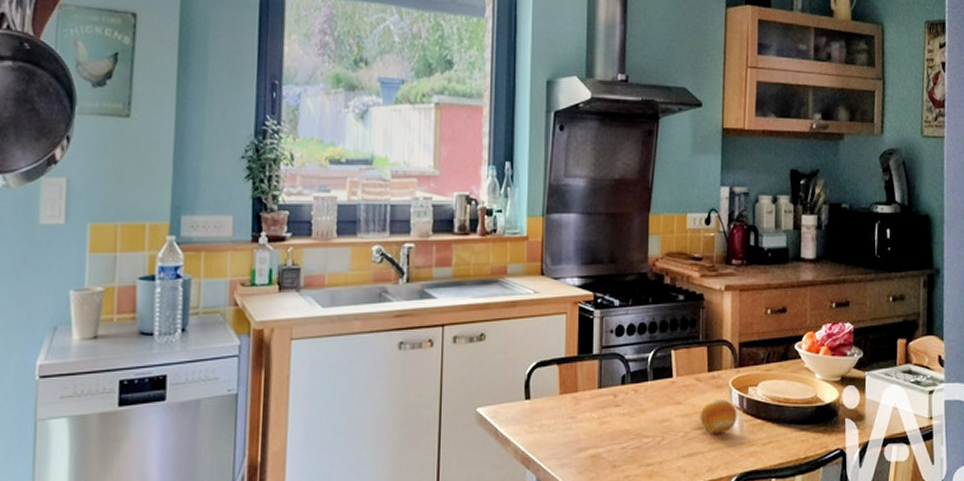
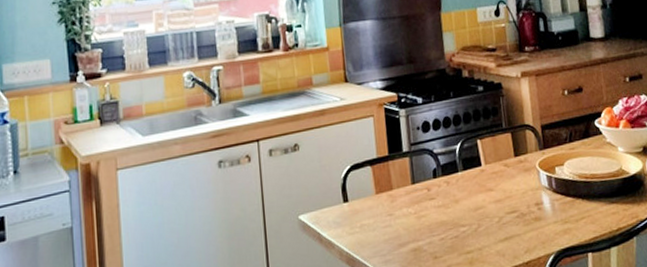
fruit: present [700,400,737,434] -> none [511,181,548,216]

